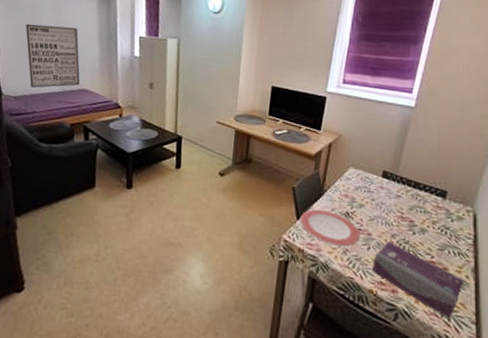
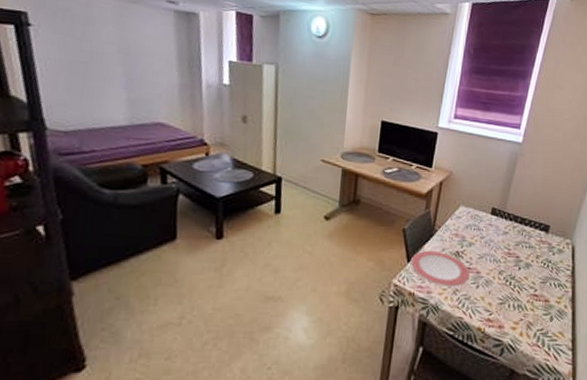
wall art: present [25,23,80,88] -> none [76,39,154,121]
tissue box: present [372,241,464,319] -> none [481,278,563,348]

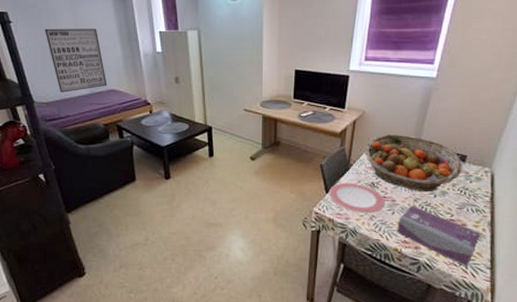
wall art: none [76,39,154,121] -> present [44,28,107,92]
fruit basket: none [450,198,546,264] -> present [365,134,462,192]
tissue box: none [481,278,563,348] -> present [397,205,481,267]

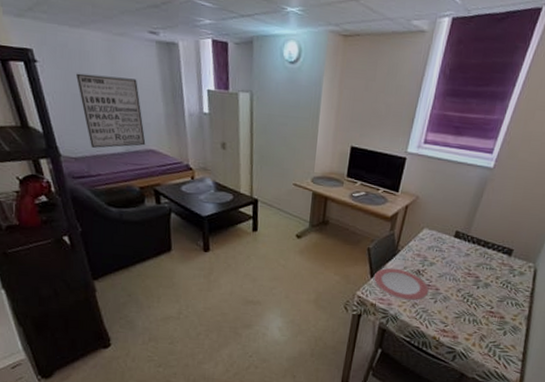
fruit basket: present [365,134,462,192] -> none [414,221,508,283]
tissue box: present [397,205,481,267] -> none [437,295,518,358]

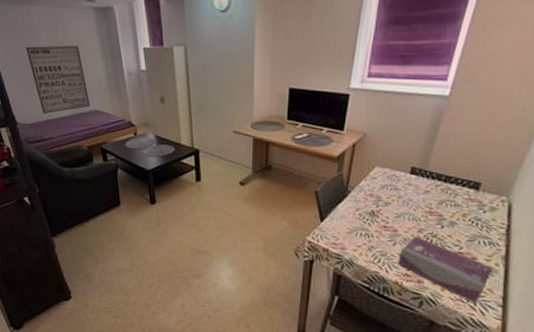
plate: present [373,267,429,301] -> none [323,210,386,244]
tissue box: none [437,295,518,358] -> present [398,236,494,304]

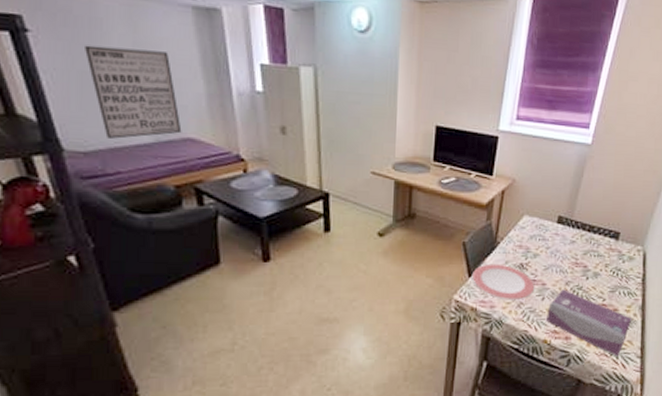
plate: none [323,210,386,244] -> present [471,263,535,301]

